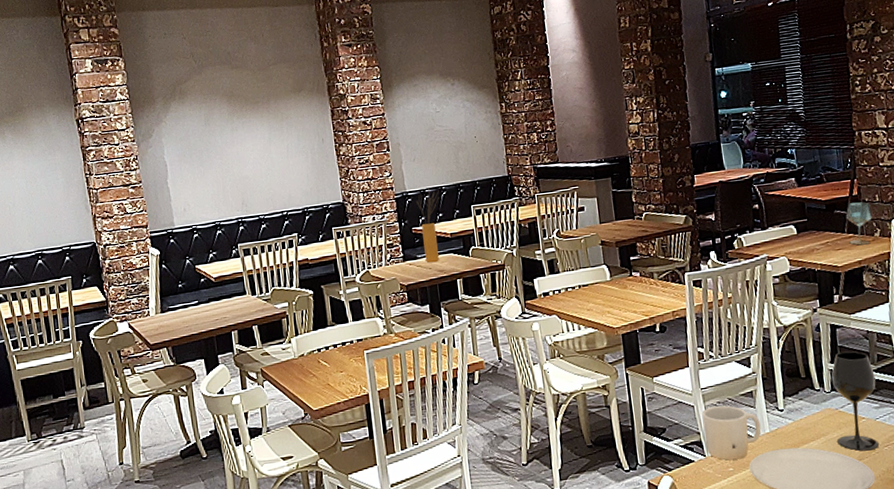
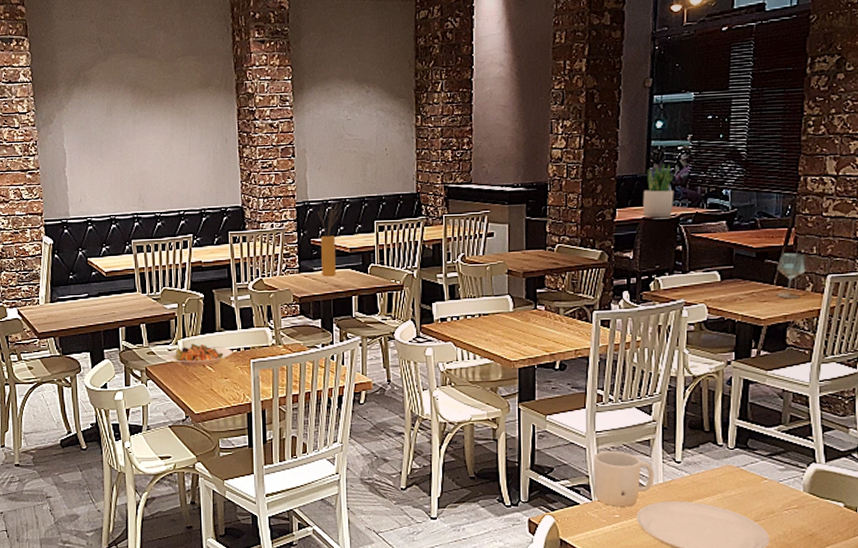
salad: none [280,340,347,364] -> present [165,343,233,366]
planter: none [716,129,746,181] -> present [643,163,674,218]
wineglass: present [831,351,880,451] -> none [734,408,785,512]

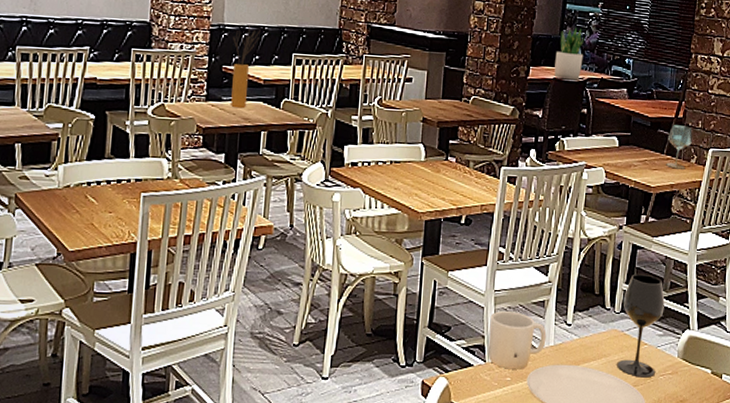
salad: present [165,343,233,366] -> none [41,170,122,197]
wineglass: none [734,408,785,512] -> present [617,273,665,378]

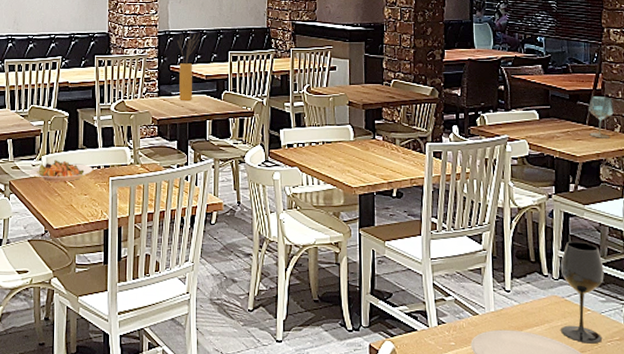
salad: none [41,170,122,197] -> present [29,160,94,182]
mug: present [488,311,547,370] -> none [429,278,487,335]
planter: present [554,27,585,80] -> none [468,11,495,60]

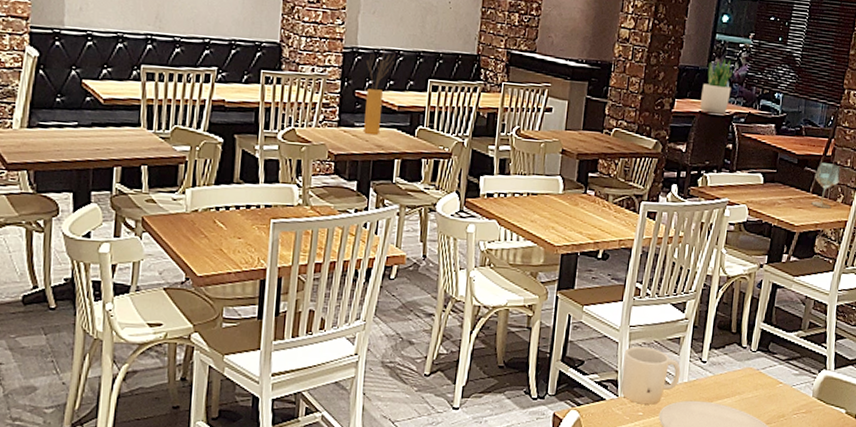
salad: present [29,160,94,182] -> none [168,194,252,222]
mug: none [429,278,487,335] -> present [620,347,681,405]
planter: none [468,11,495,60] -> present [700,58,733,114]
wineglass: present [561,241,604,344] -> none [750,313,803,416]

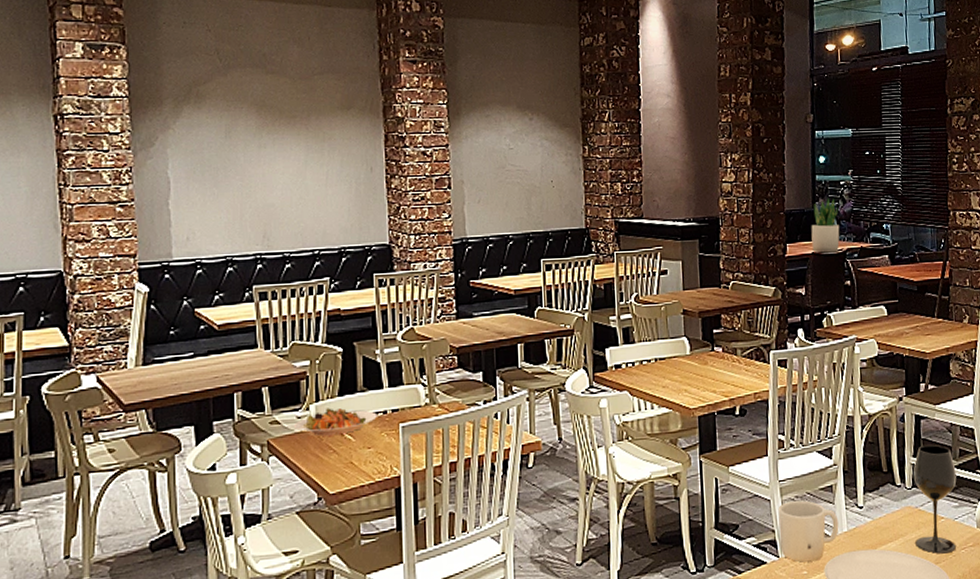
salad: none [168,194,252,222] -> present [293,408,378,436]
vase: present [364,48,396,136] -> none [478,235,506,323]
wineglass: none [750,313,803,416] -> present [913,444,957,554]
wine glass: present [811,163,841,209] -> none [936,286,962,332]

